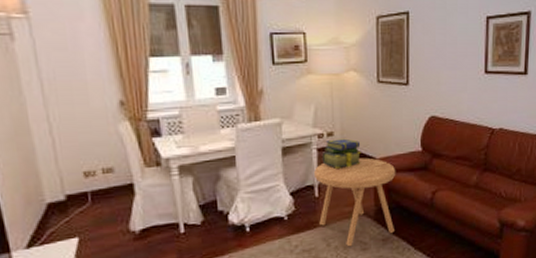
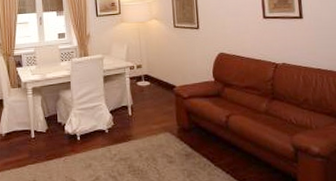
side table: present [313,157,396,247] -> none [127,85,195,159]
stack of books: present [321,138,361,169] -> none [133,70,164,93]

